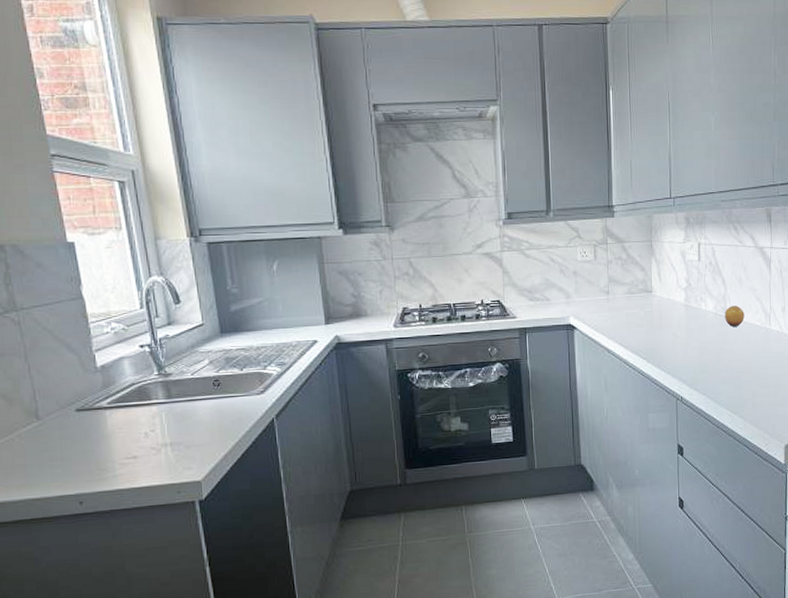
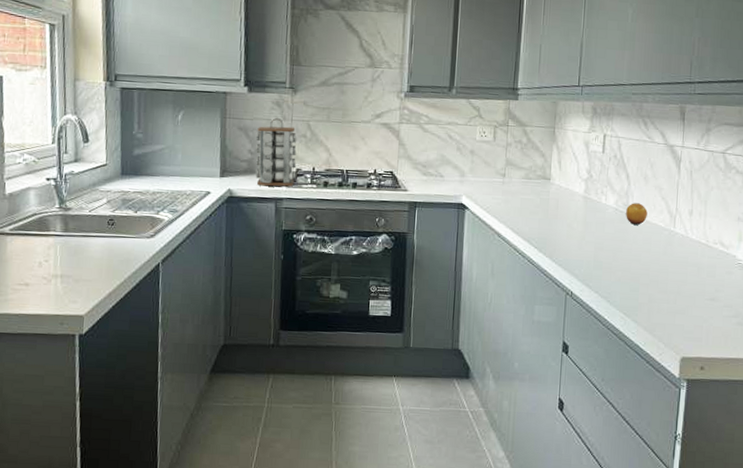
spice rack: none [357,257,404,329] -> present [255,117,297,187]

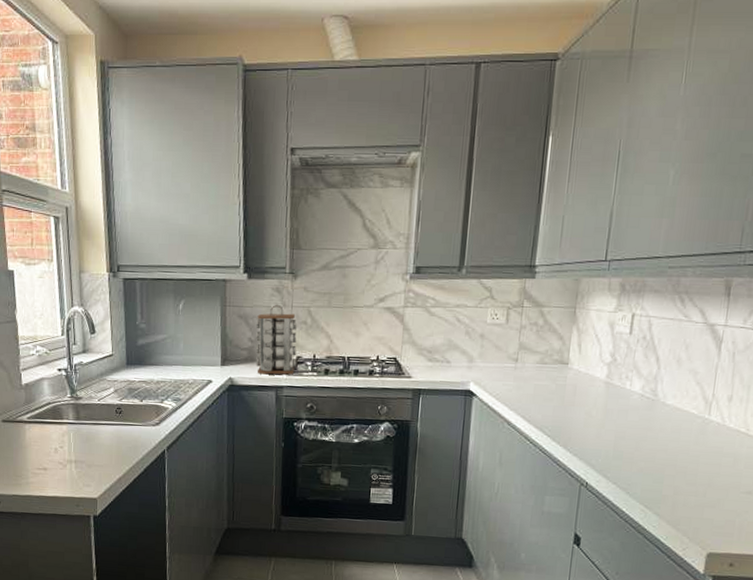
fruit: present [626,203,648,225] -> none [653,388,679,412]

